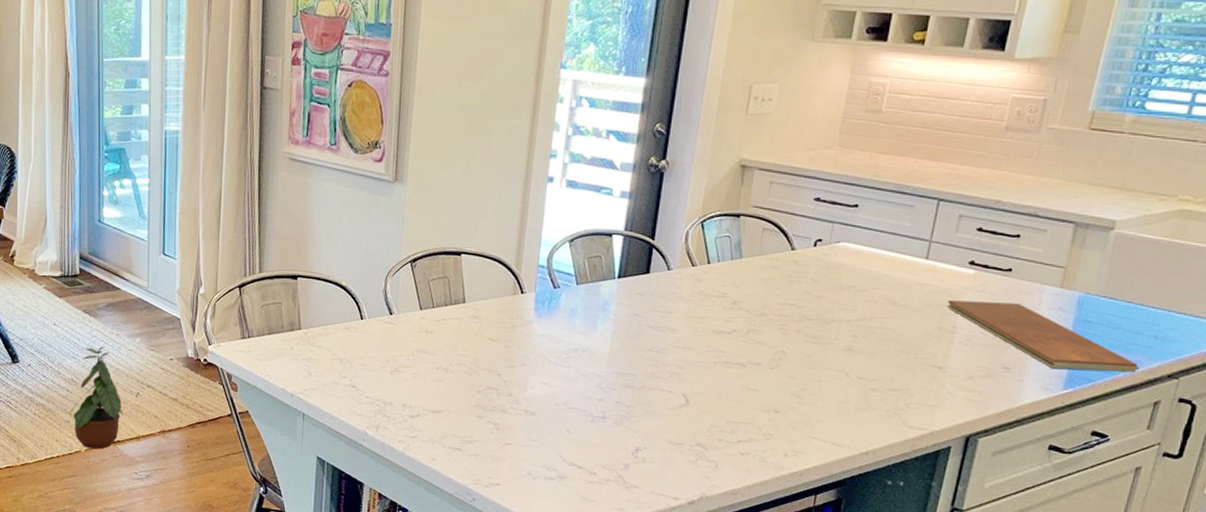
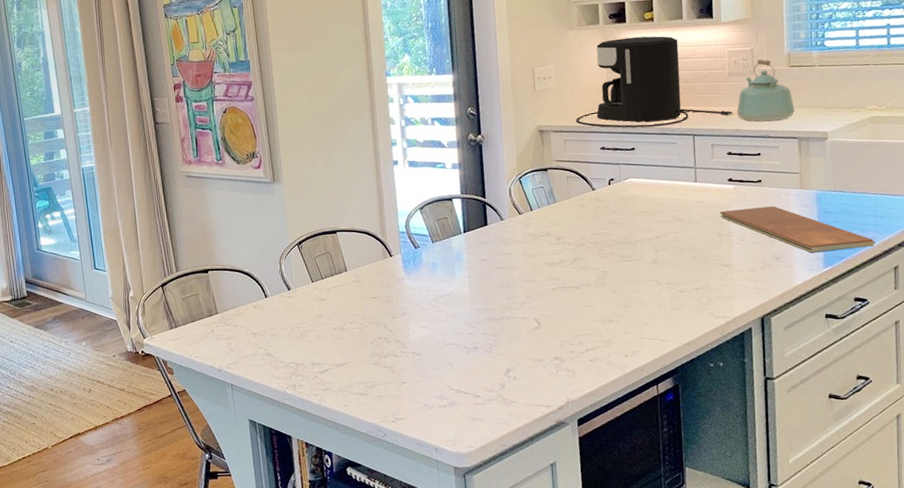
potted plant: present [69,345,124,449] -> none [34,353,80,445]
coffee maker: none [790,61,999,183] -> present [575,36,734,128]
kettle: none [1002,114,1083,197] -> present [736,59,795,122]

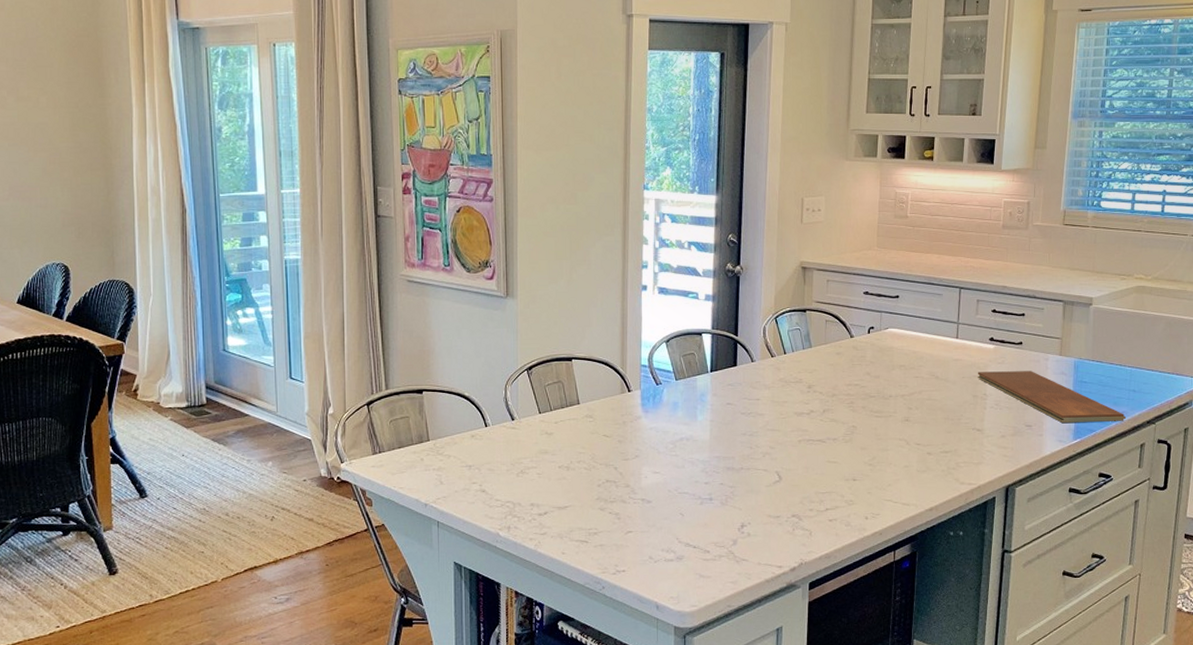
coffee maker: present [575,36,734,128] -> none [841,175,1003,275]
kettle: present [736,59,795,122] -> none [1005,214,1063,281]

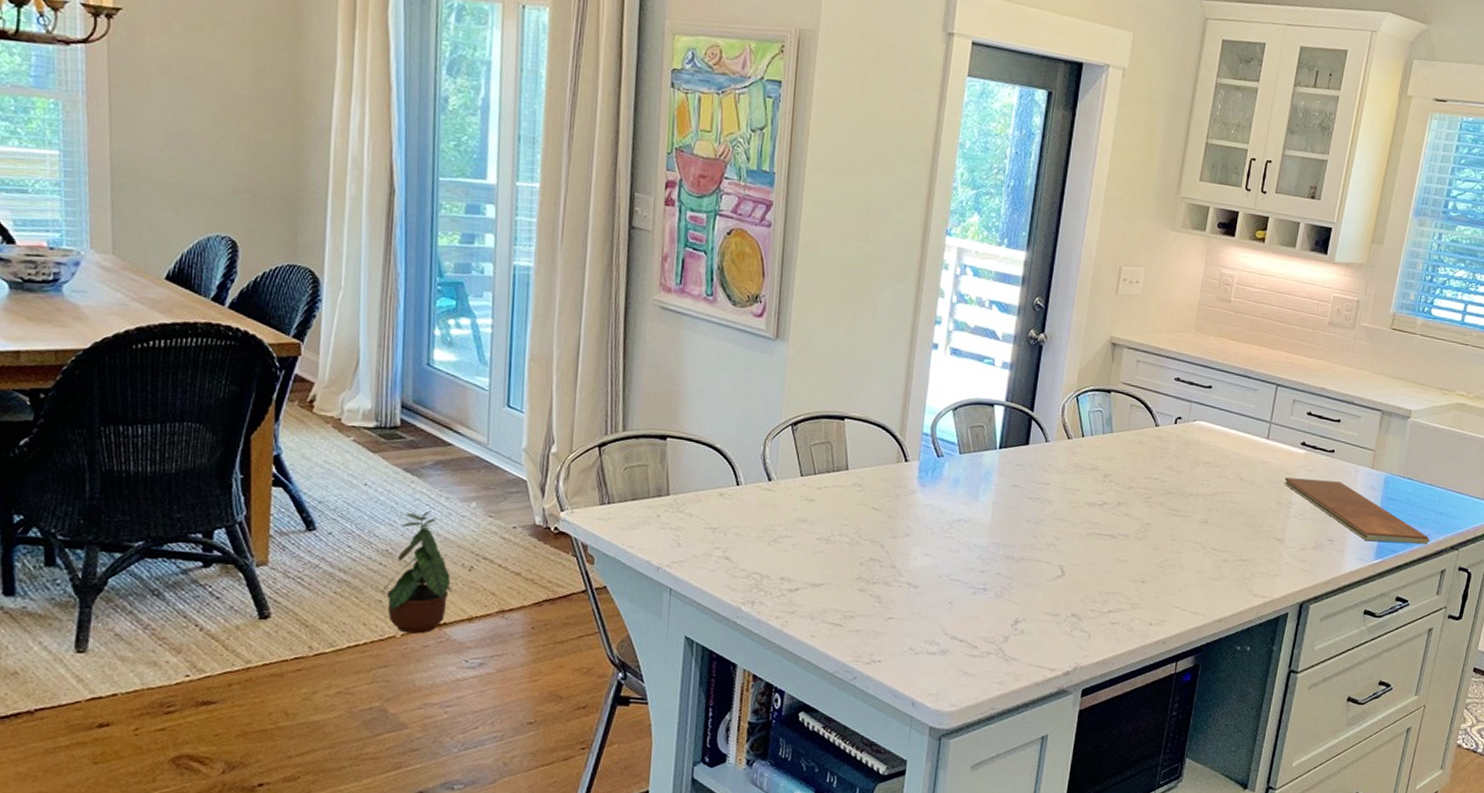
potted plant: none [203,472,259,578] -> present [382,510,453,634]

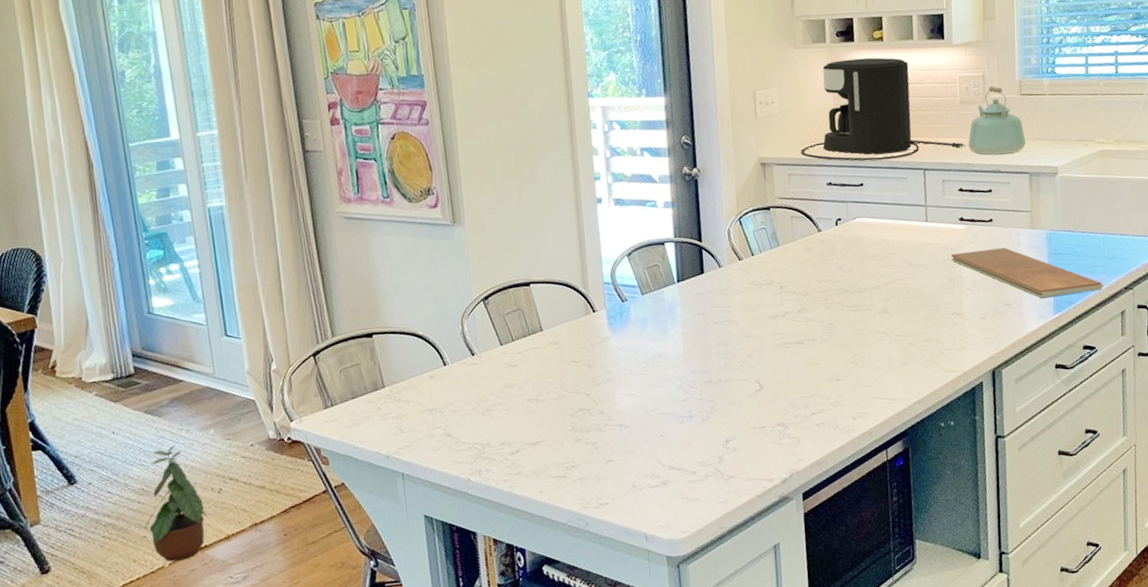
coffee maker: none [1155,252,1324,371] -> present [800,57,965,161]
kettle: none [1326,314,1387,388] -> present [967,86,1026,155]

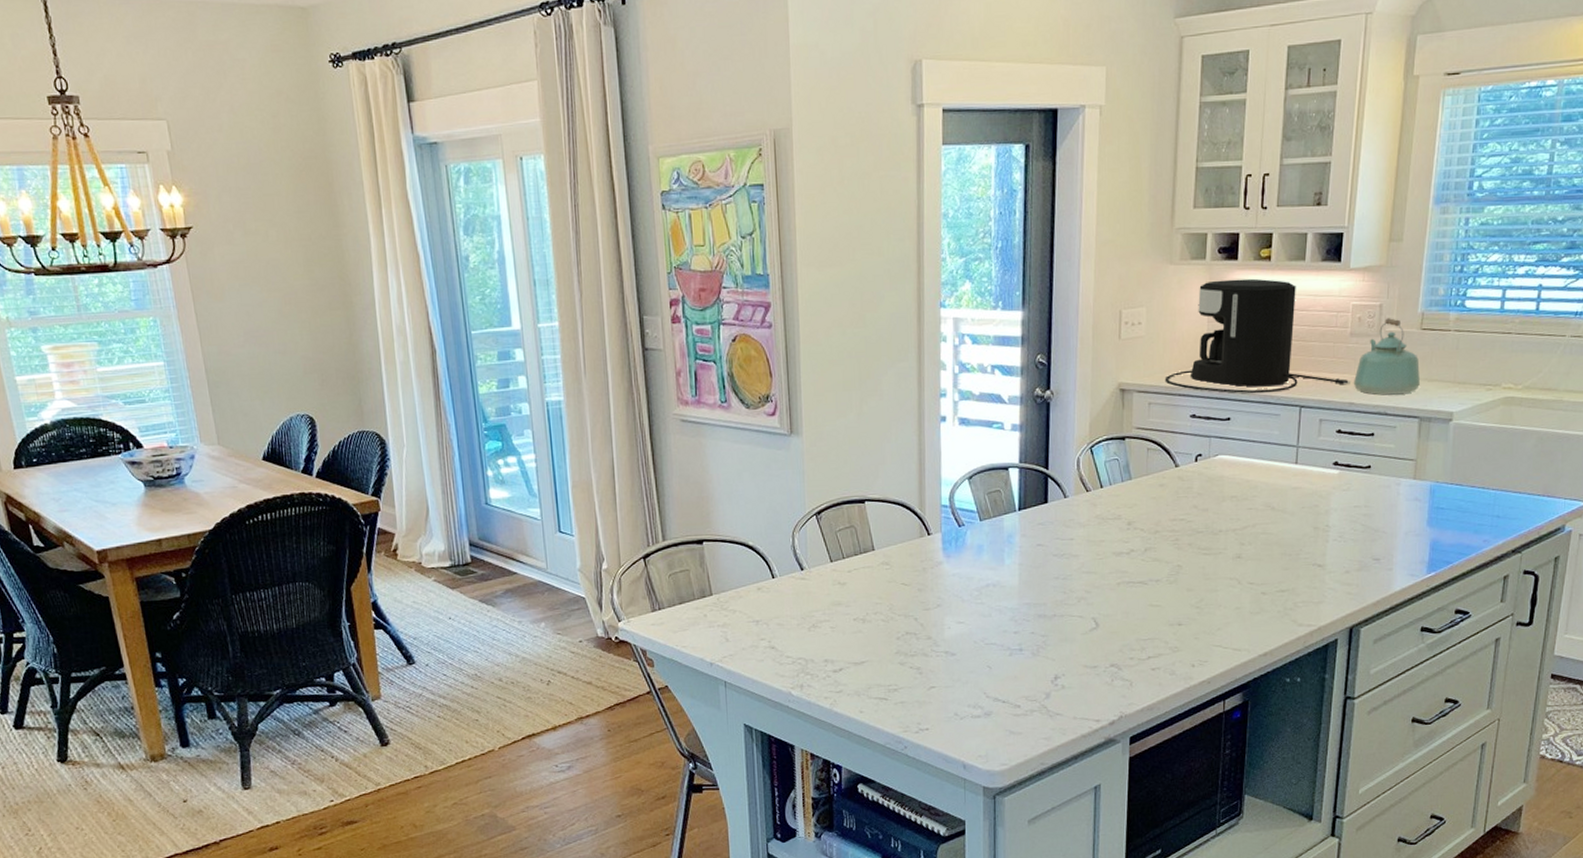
potted plant: present [145,444,208,562] -> none [477,635,536,746]
chopping board: present [950,247,1104,298] -> none [1319,497,1489,555]

